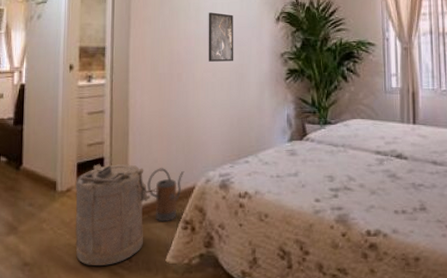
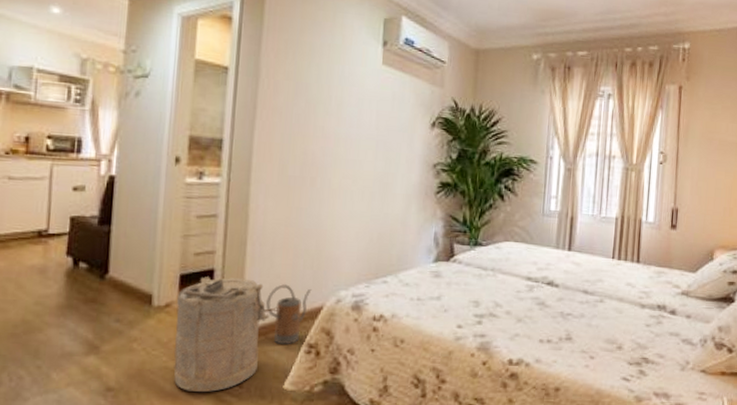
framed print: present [208,12,234,62] -> none [349,109,382,169]

